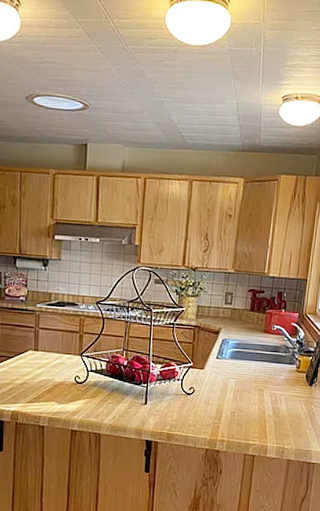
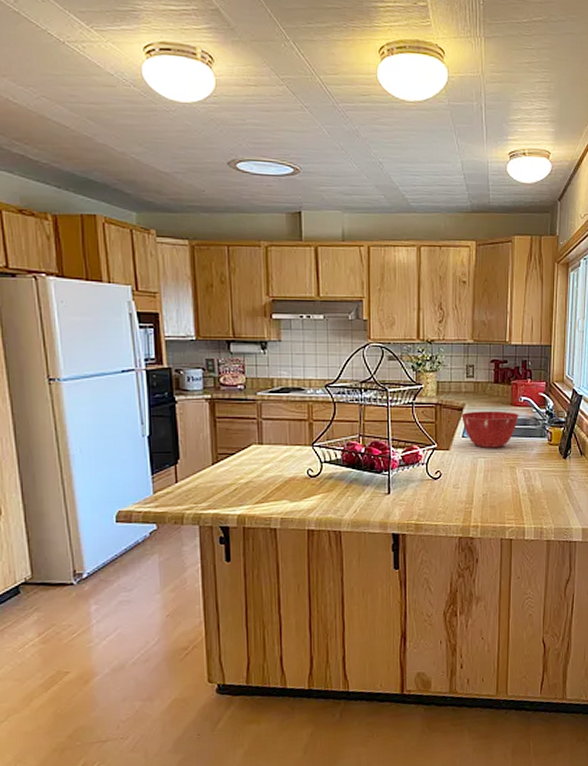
mixing bowl: none [217,335,271,371] -> present [461,410,519,448]

